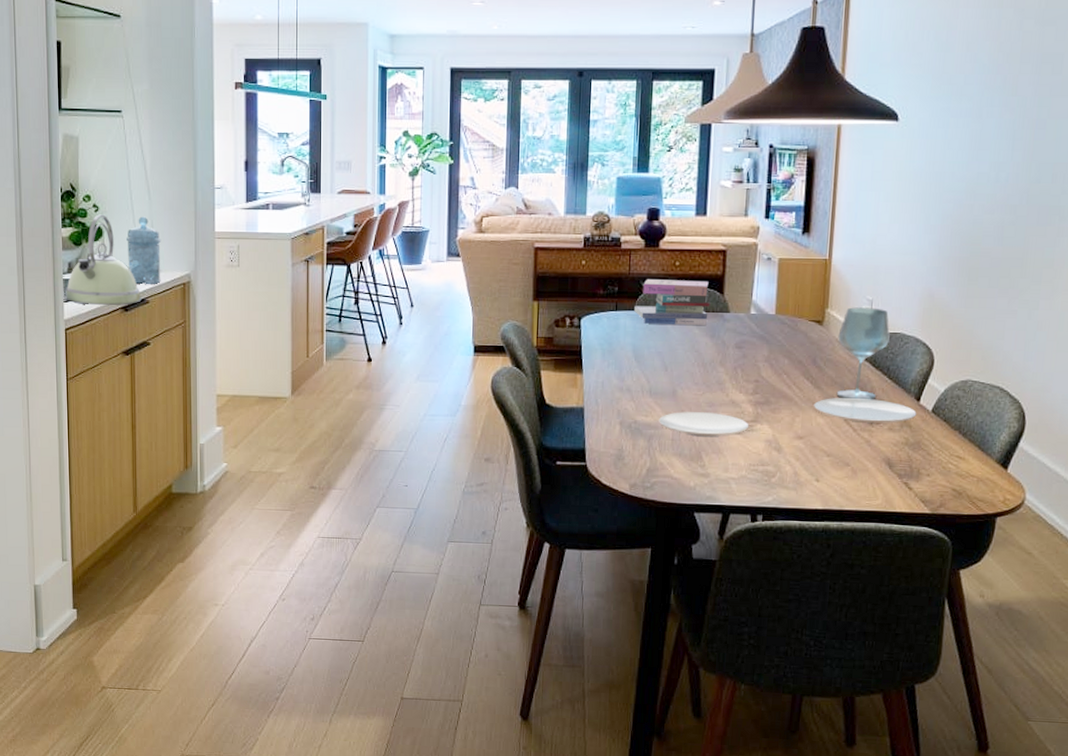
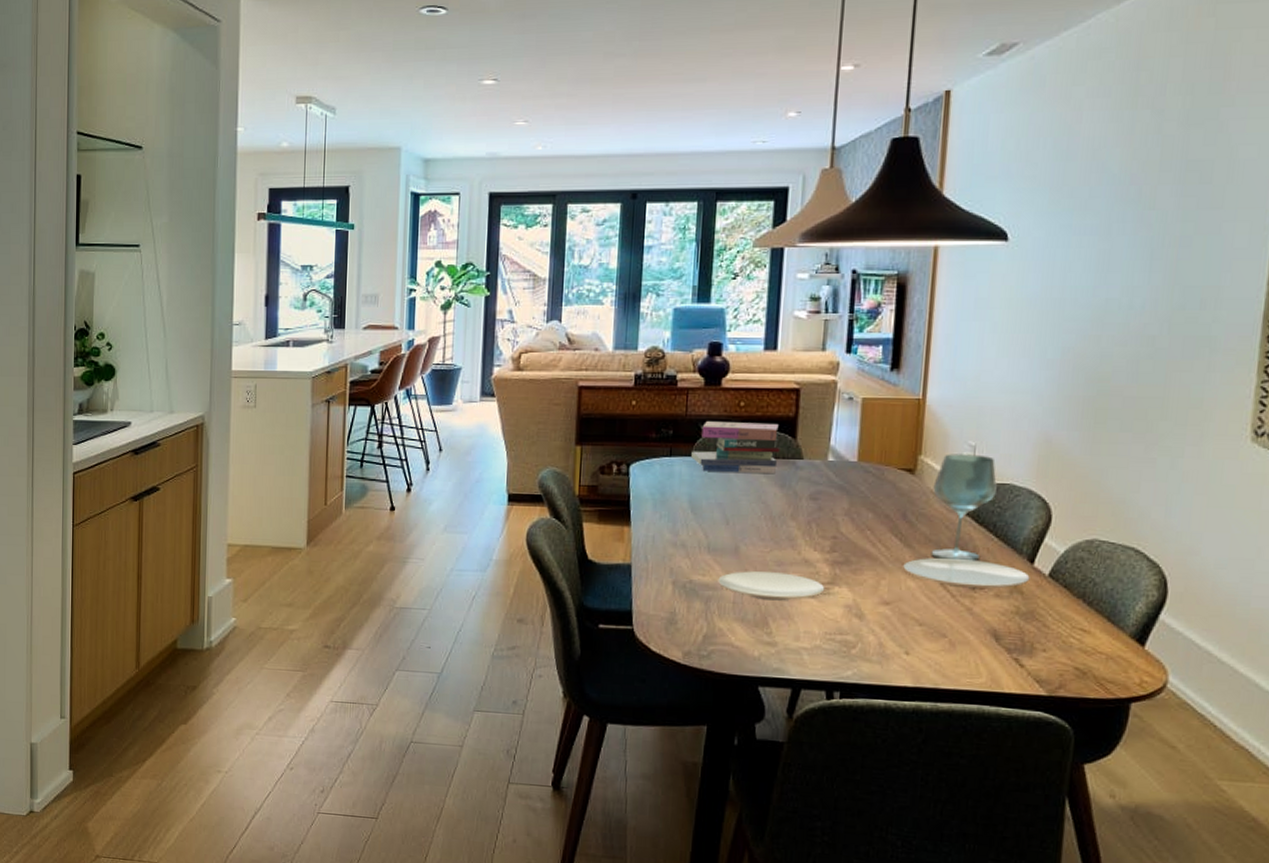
kettle: present [64,214,142,306] -> none [74,353,153,449]
canister: present [127,216,162,284] -> none [140,355,176,426]

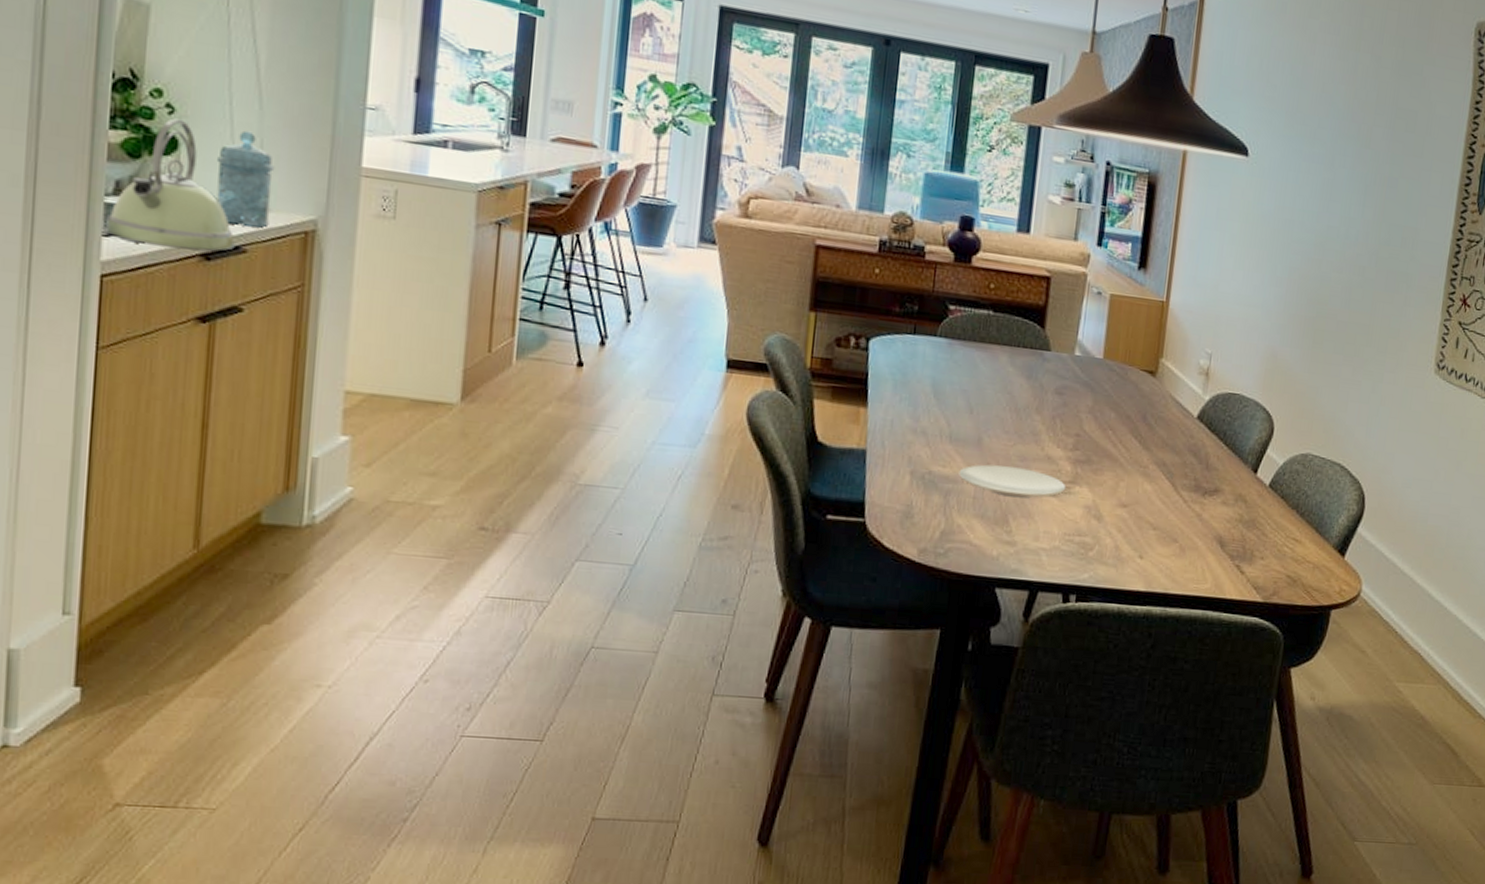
kettle: none [74,353,153,449] -> present [104,118,235,252]
canister: none [140,355,176,426] -> present [217,130,275,228]
books: present [691,422,780,475] -> none [937,300,1028,364]
plate: present [903,557,1030,589] -> none [1141,461,1253,496]
wine glass: present [931,454,997,562] -> none [1167,359,1229,468]

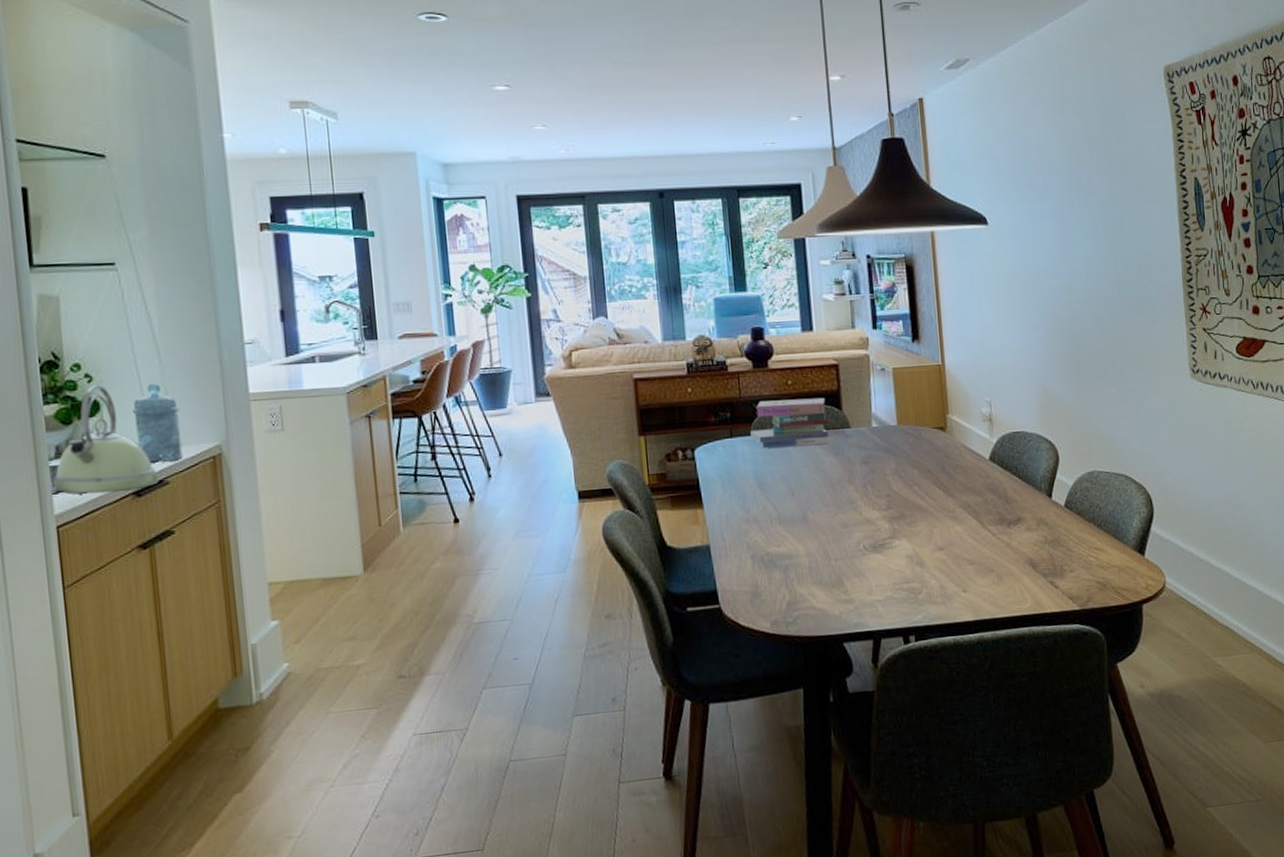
books: none [937,300,1028,364] -> present [750,397,830,448]
plate: present [959,464,1067,498] -> none [792,533,888,562]

